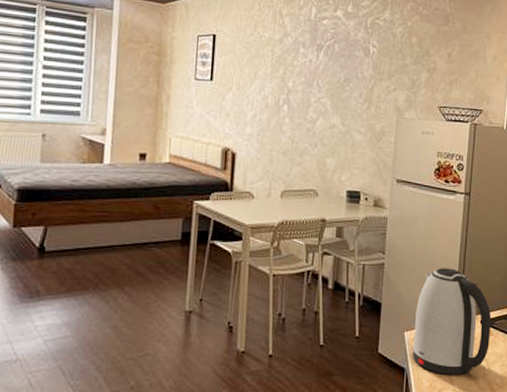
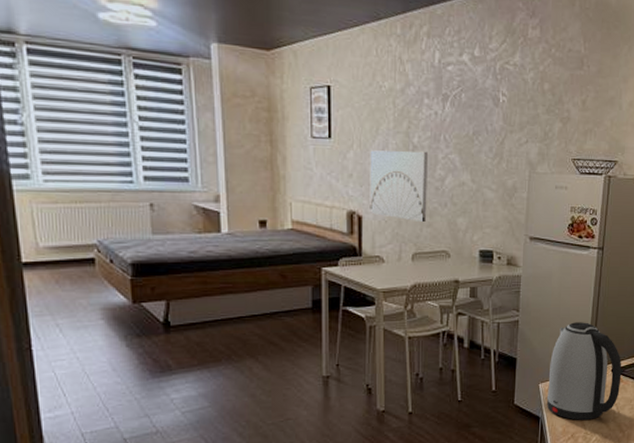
wall art: none [243,92,301,162] -> present [370,150,428,223]

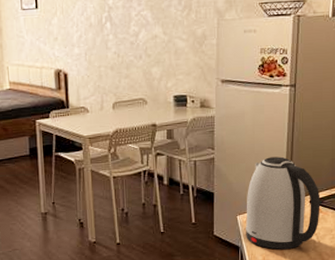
wall art: present [370,150,428,223] -> none [71,11,124,75]

